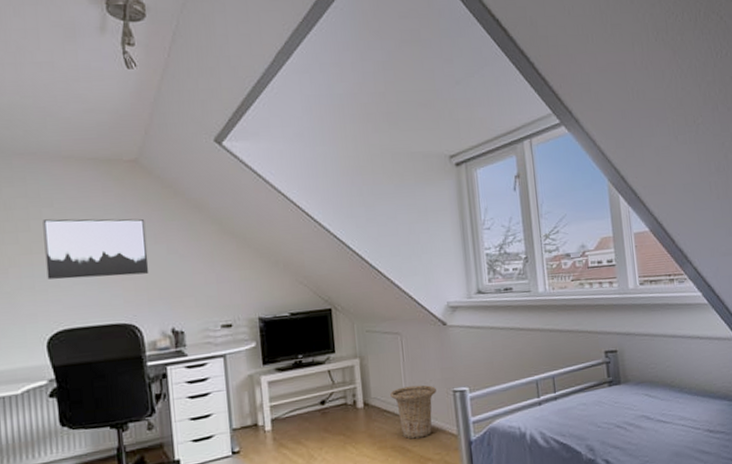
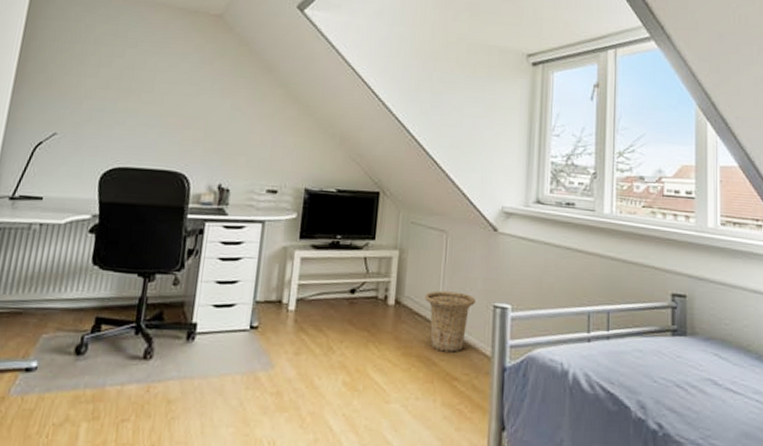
wall art: present [42,218,149,280] -> none [115,59,217,126]

